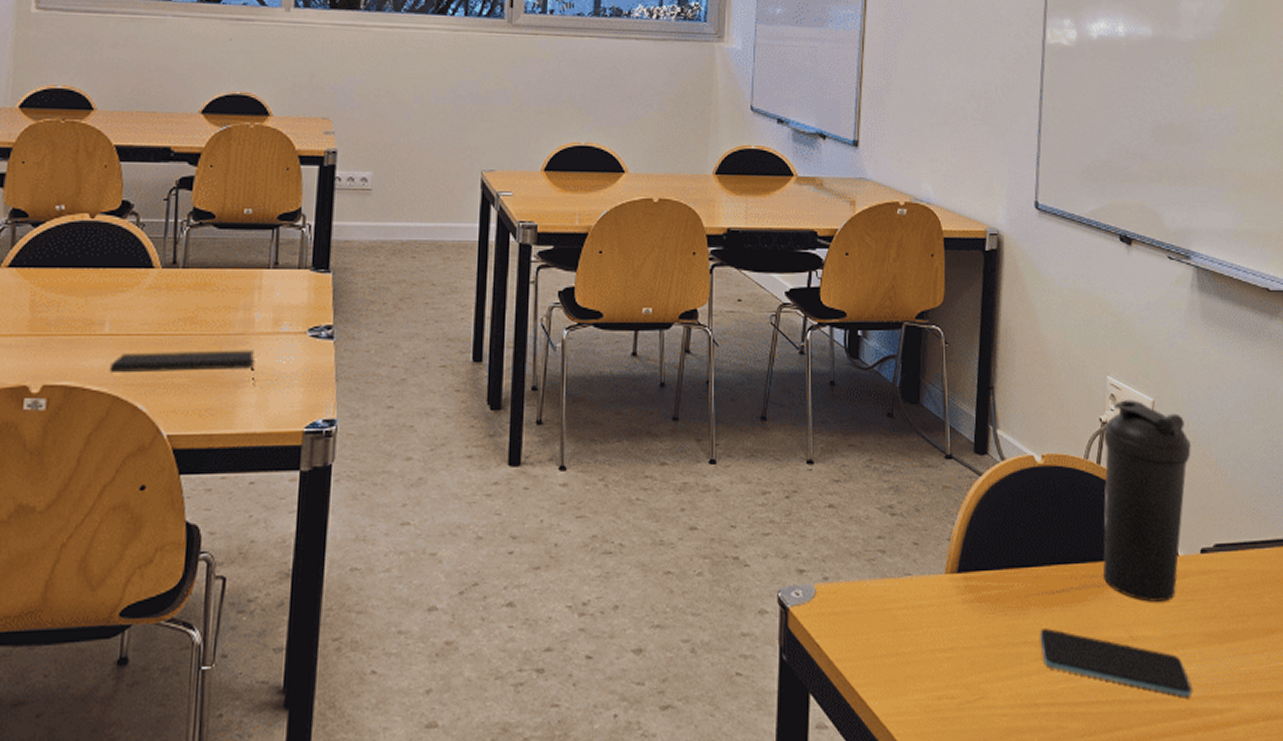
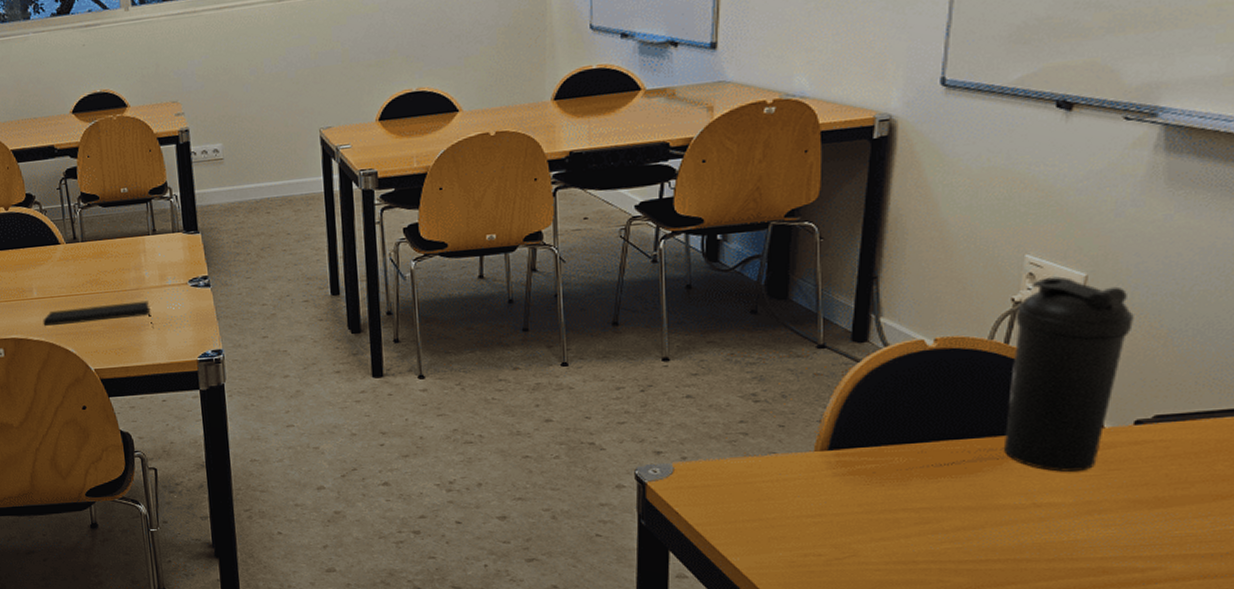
smartphone: present [1040,628,1191,697] -> none [922,497,1106,557]

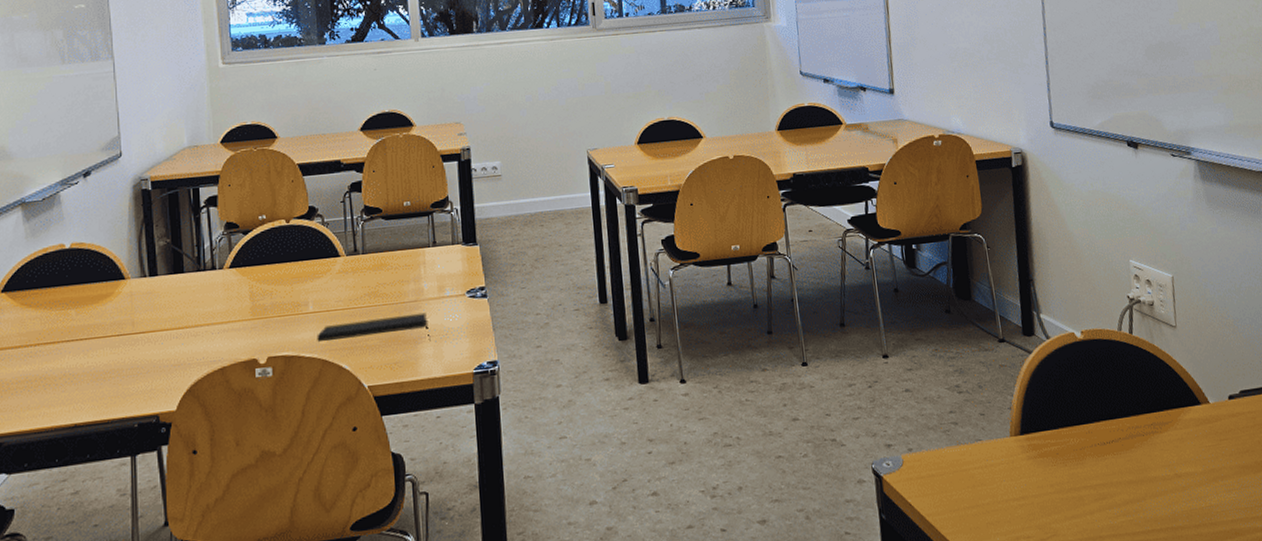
water bottle: present [1004,276,1134,472] -> none [1132,277,1211,444]

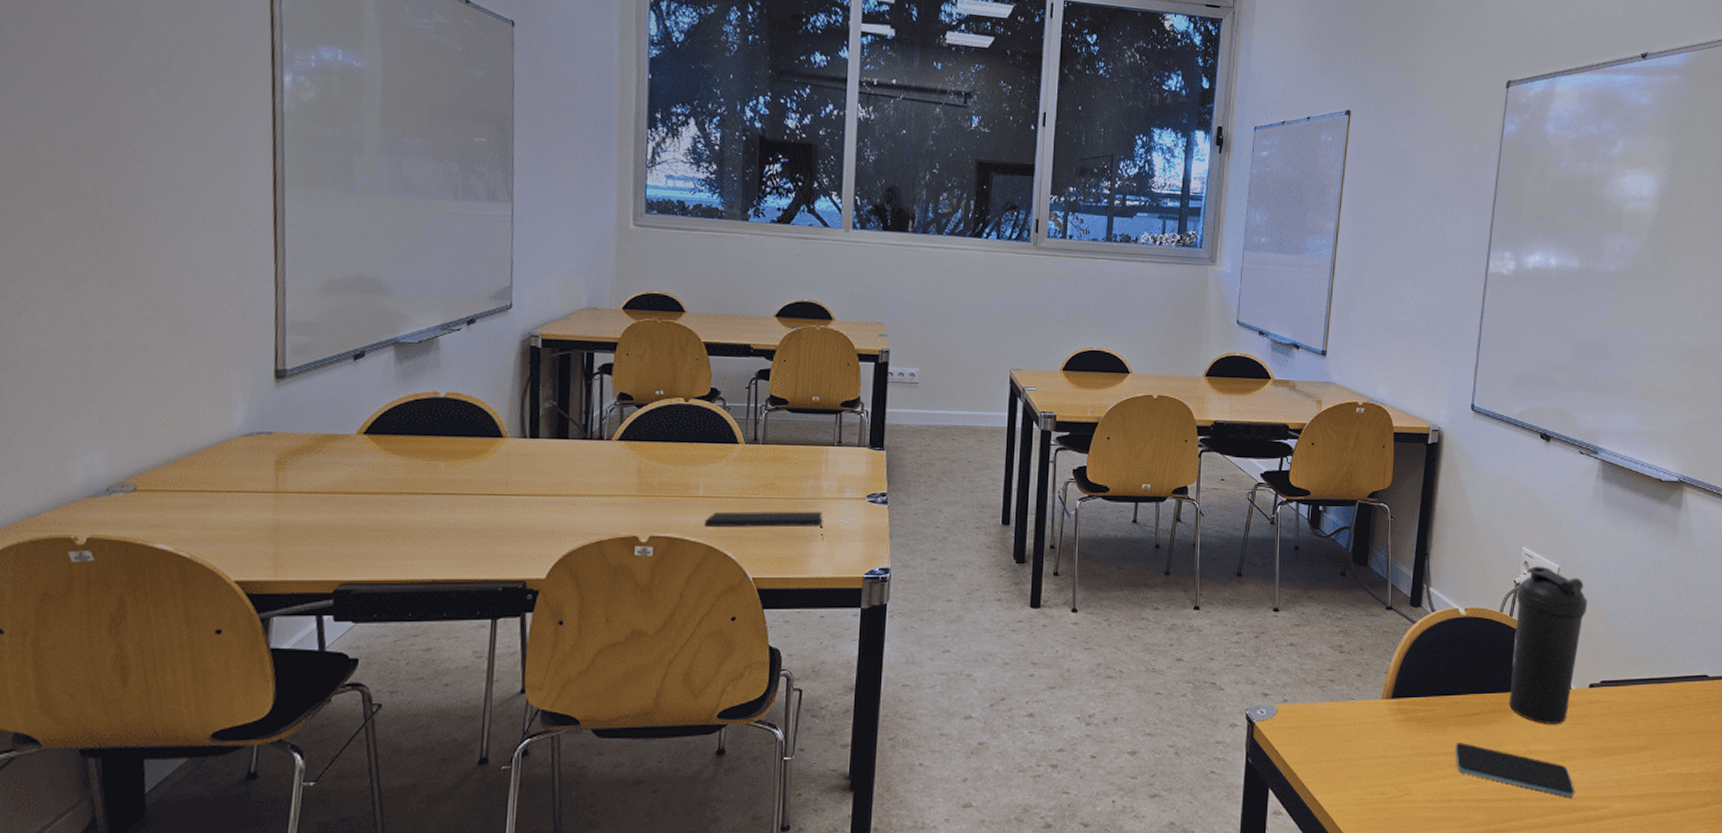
smartphone: none [1096,473,1234,520] -> present [1455,743,1574,797]
water bottle: none [1132,277,1211,444] -> present [1510,566,1587,724]

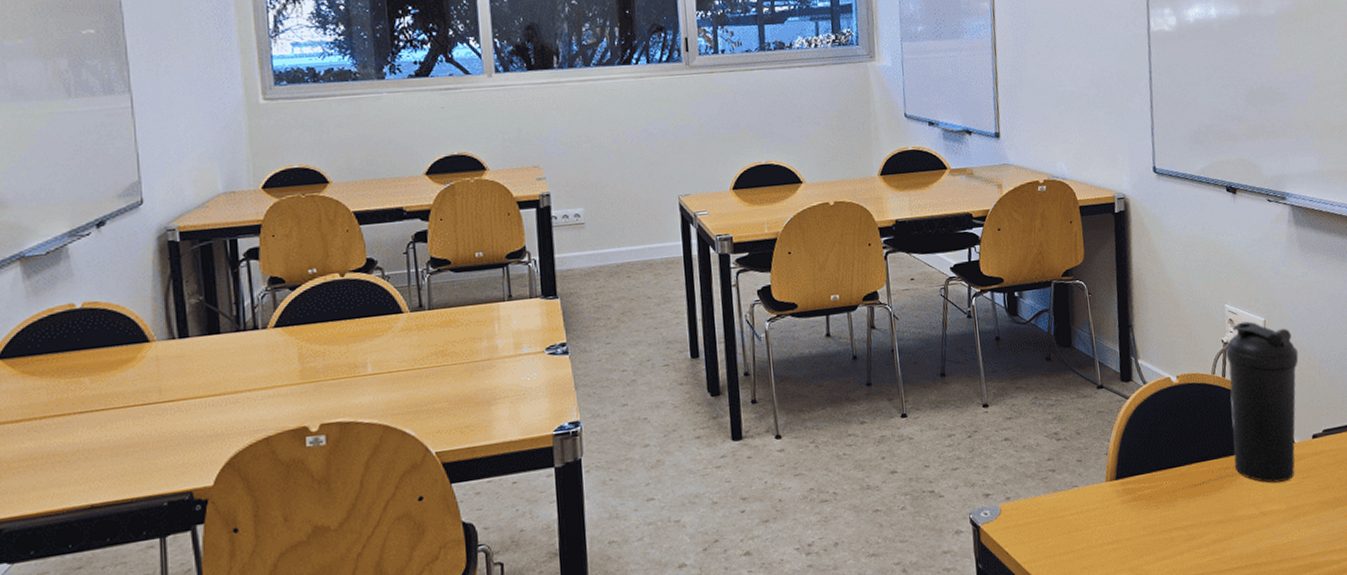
notepad: present [704,511,823,537] -> none [376,371,504,407]
smartphone: present [1455,743,1574,797] -> none [1187,514,1313,555]

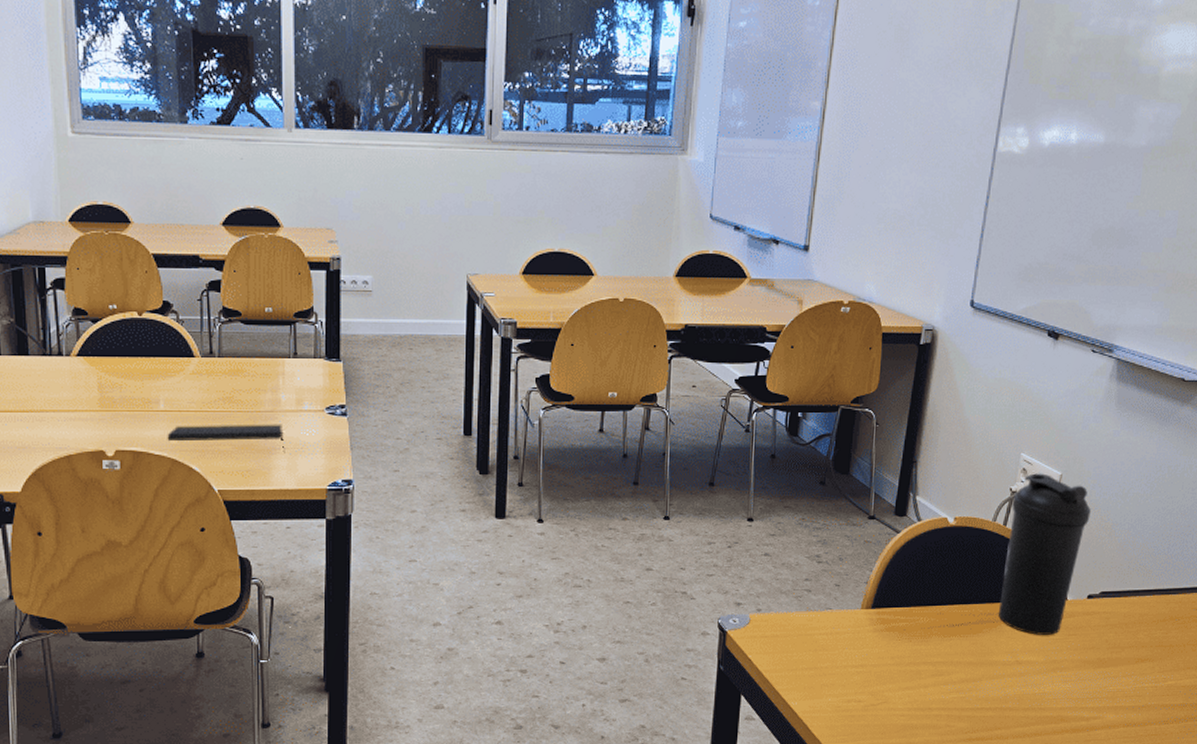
notepad: none [376,371,504,407] -> present [167,424,284,449]

